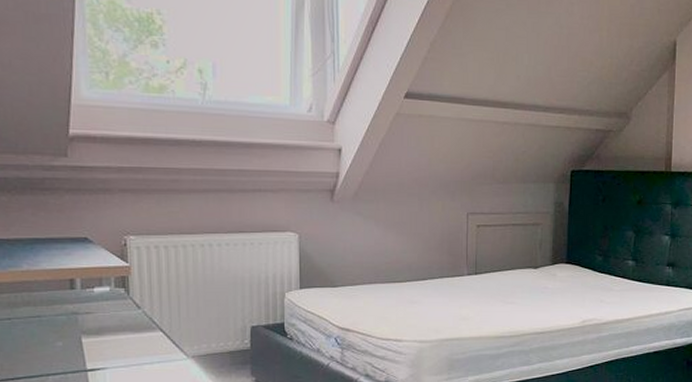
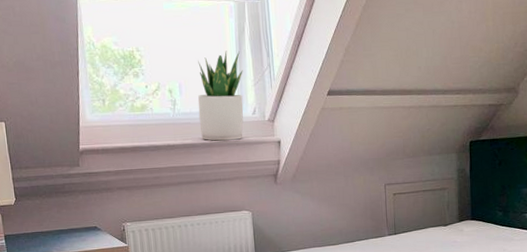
planter: none [236,27,299,142] -> present [197,50,244,141]

